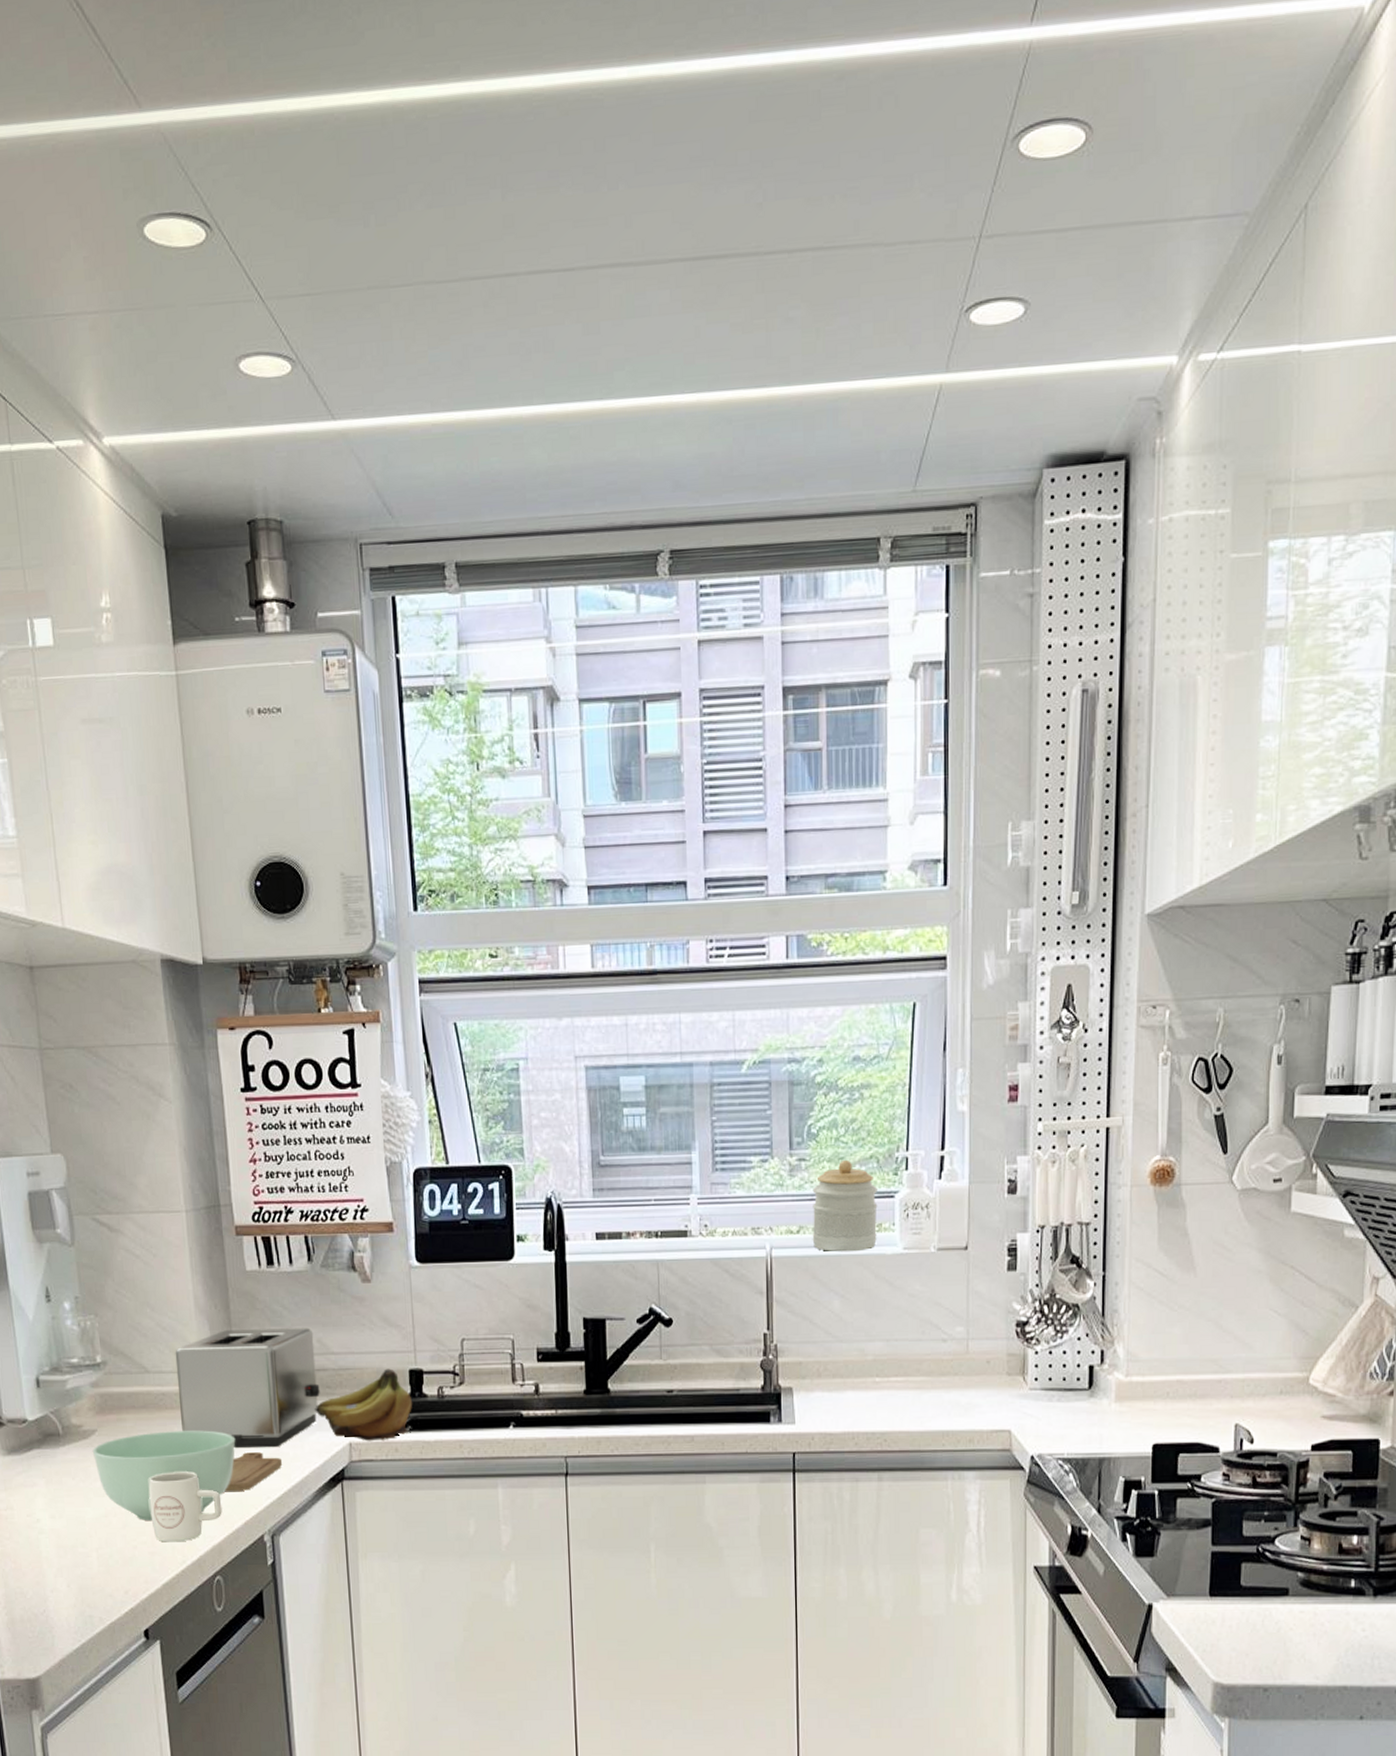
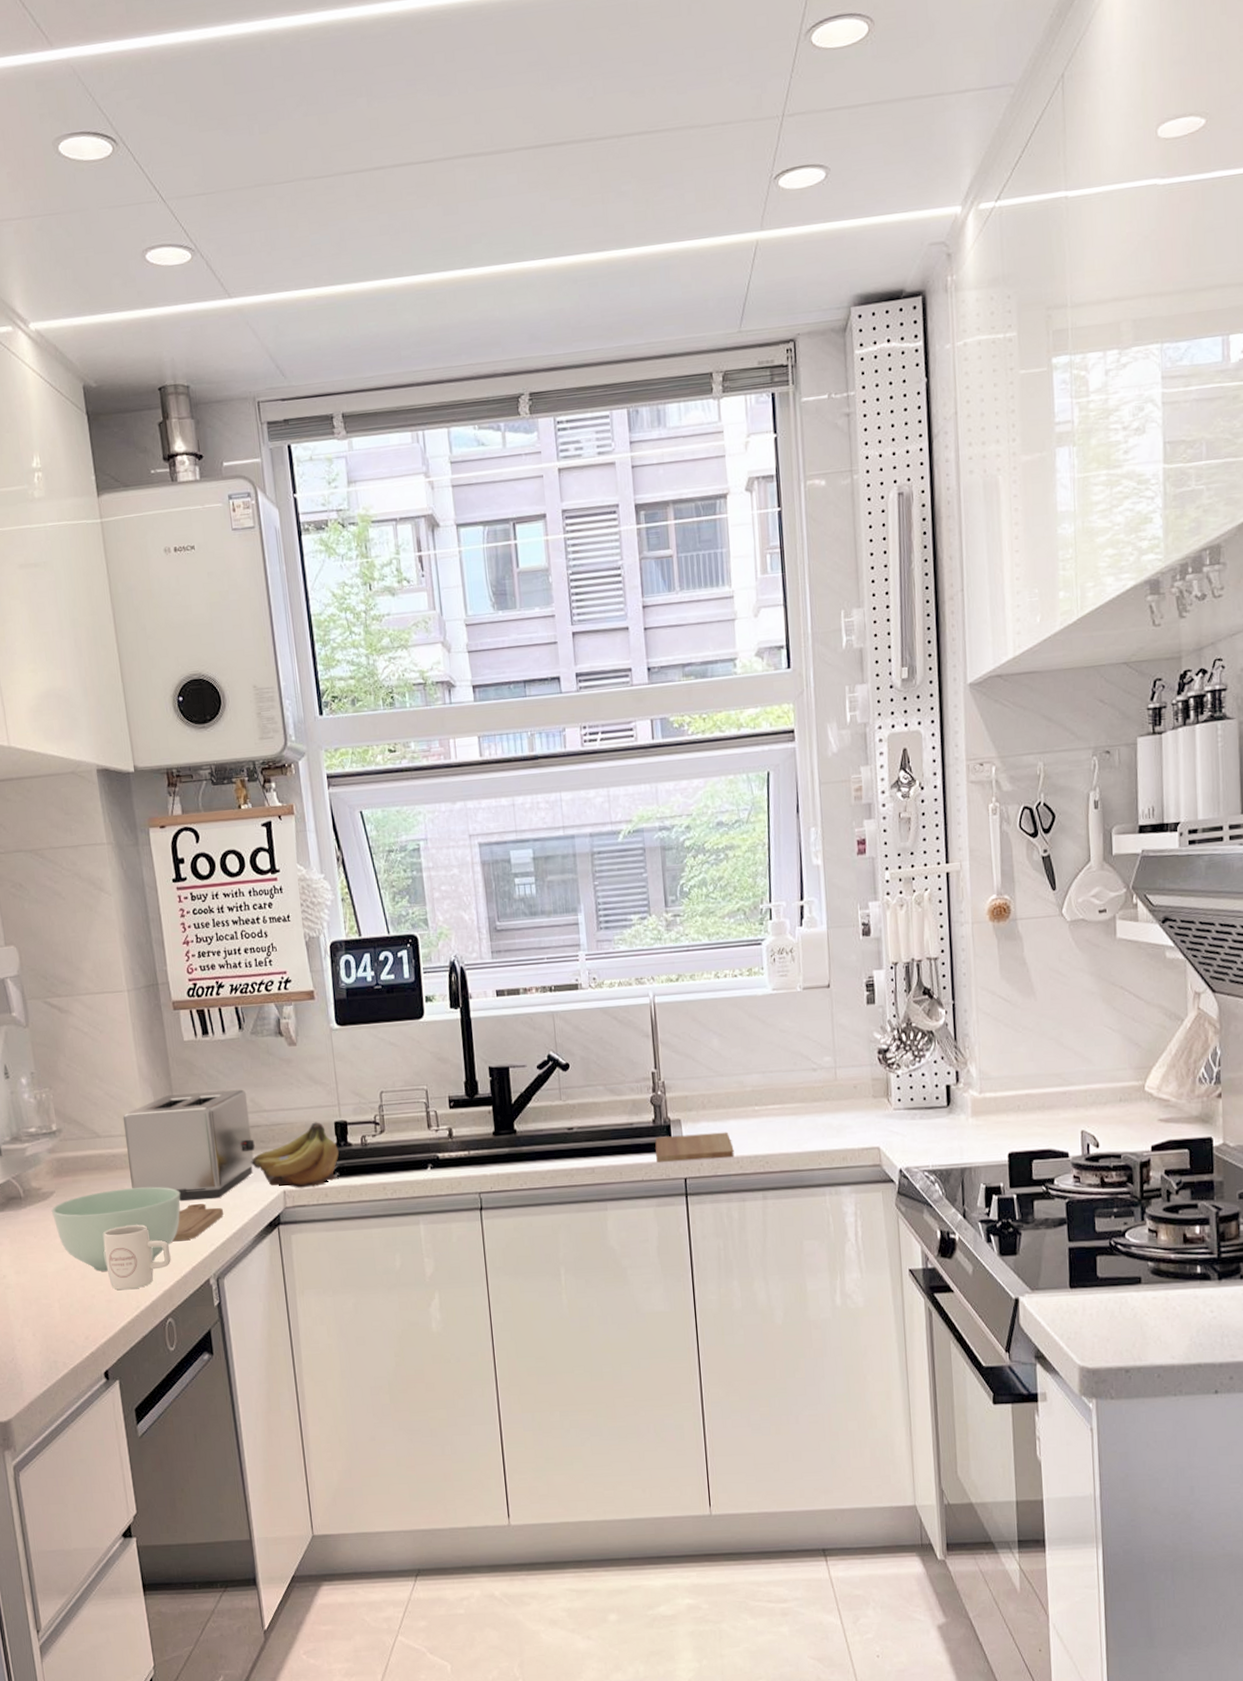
cutting board: none [763,1404,850,1435] -> present [655,1132,735,1164]
jar: present [812,1159,878,1252] -> none [688,913,748,996]

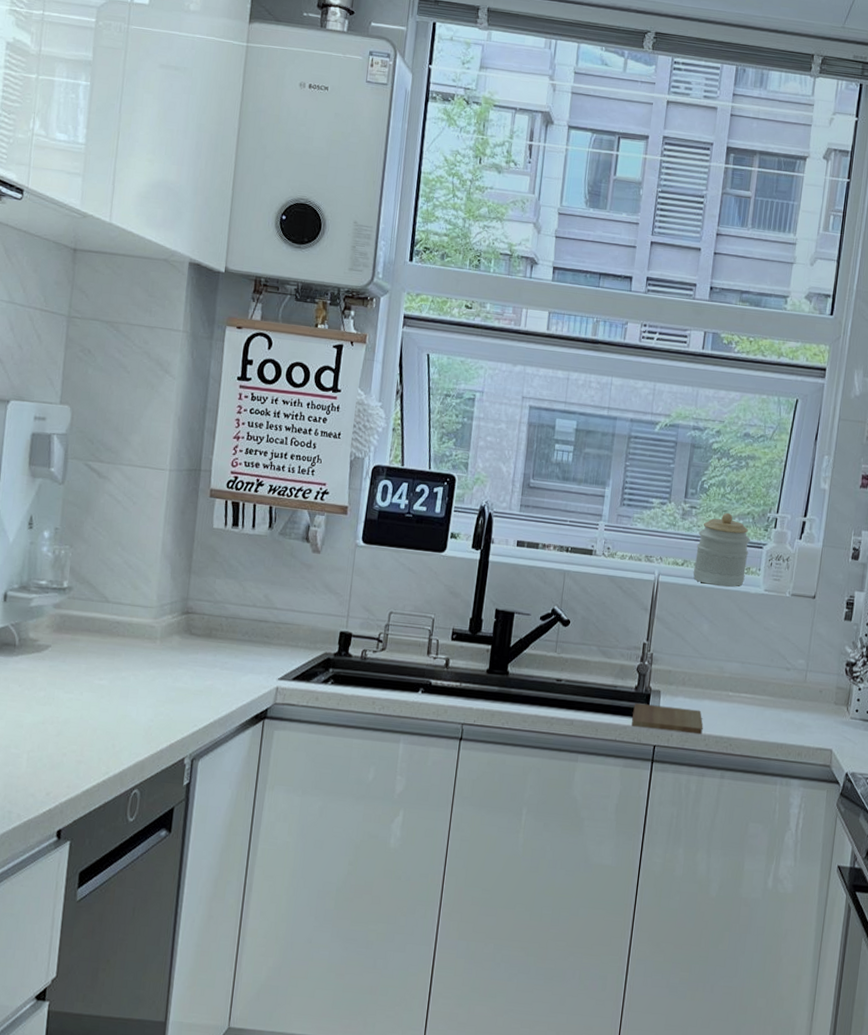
bowl: present [51,1186,181,1272] -> none [42,654,176,733]
mug: present [103,1225,171,1290] -> none [84,691,153,755]
toaster: present [123,1089,255,1201] -> none [129,575,262,683]
chopping board: present [172,1203,223,1241] -> none [157,683,213,717]
fruit: present [250,1122,340,1189] -> none [250,628,339,690]
jar: none [688,913,748,996] -> present [693,512,750,588]

